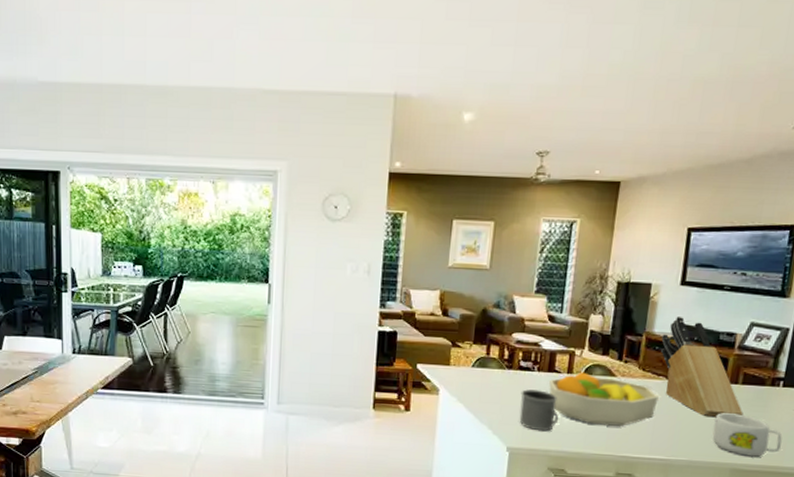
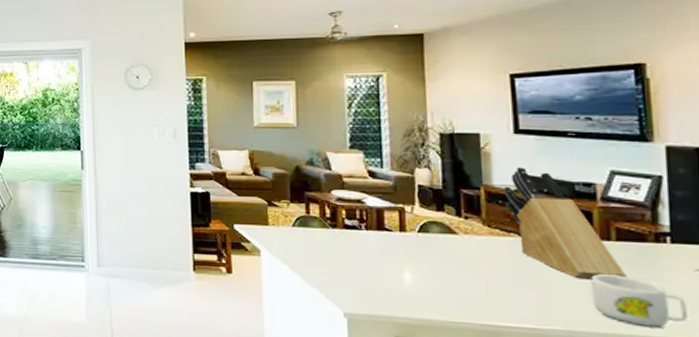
mug: present [519,389,560,432] -> none [350,249,399,296]
fruit bowl: present [548,372,659,426] -> none [379,229,514,290]

